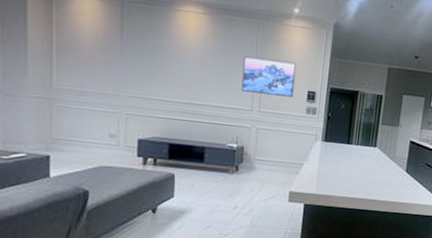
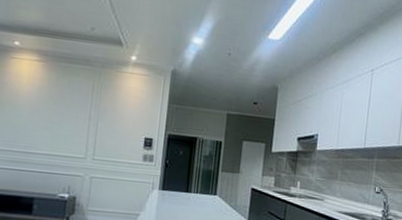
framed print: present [241,56,297,97] -> none [75,102,134,144]

